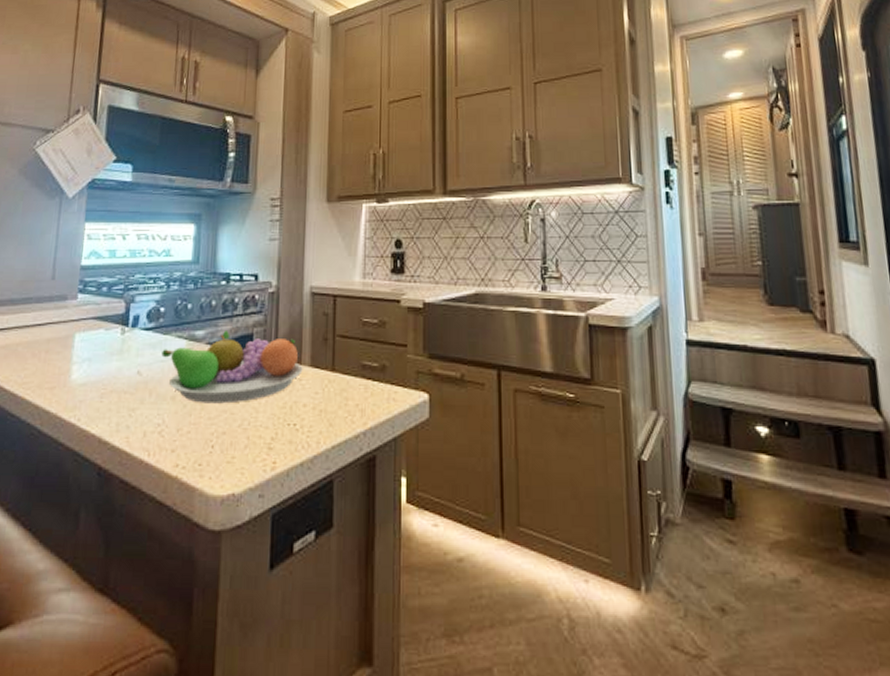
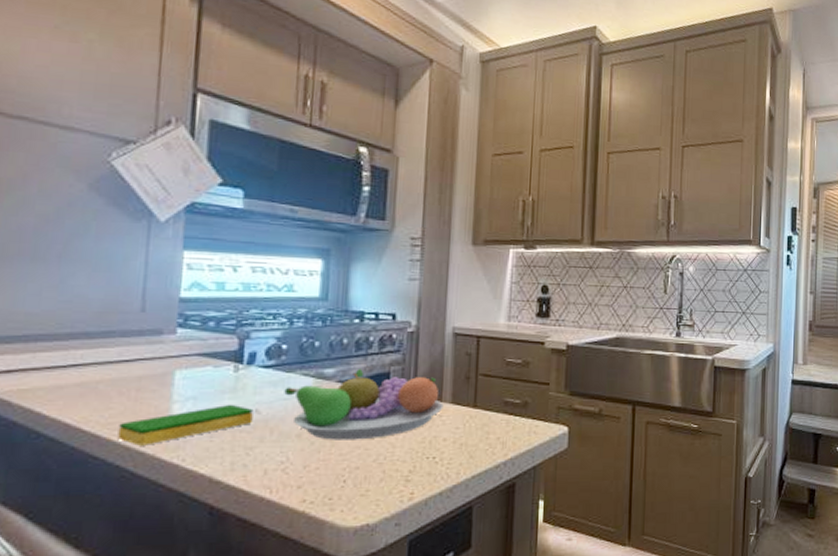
dish sponge: none [30,365,136,405] -> present [117,404,253,446]

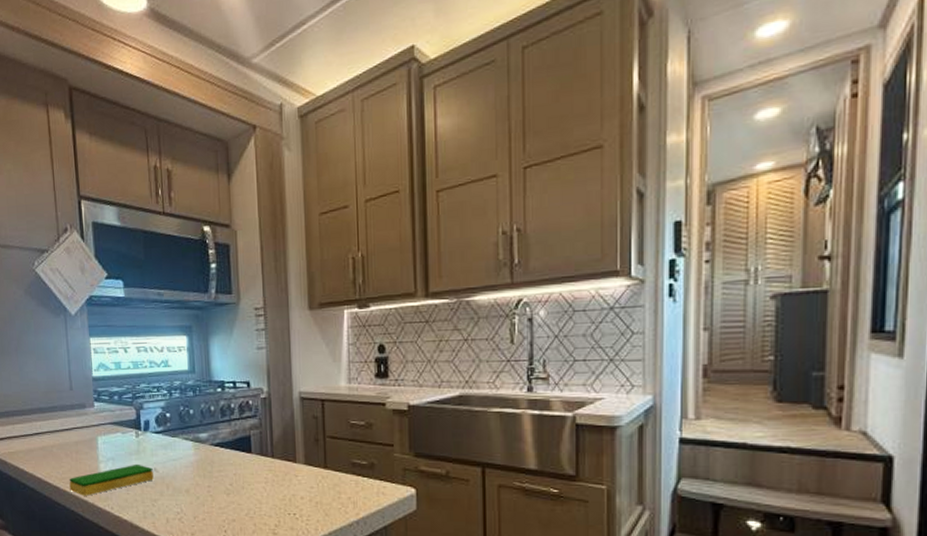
fruit bowl: present [284,369,444,440] -> none [172,433,298,496]

